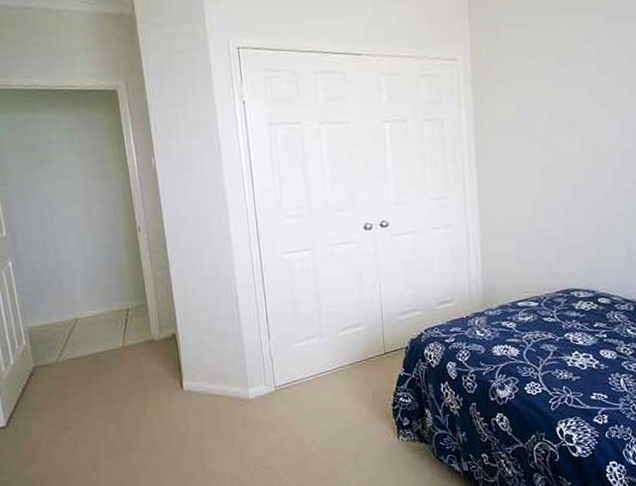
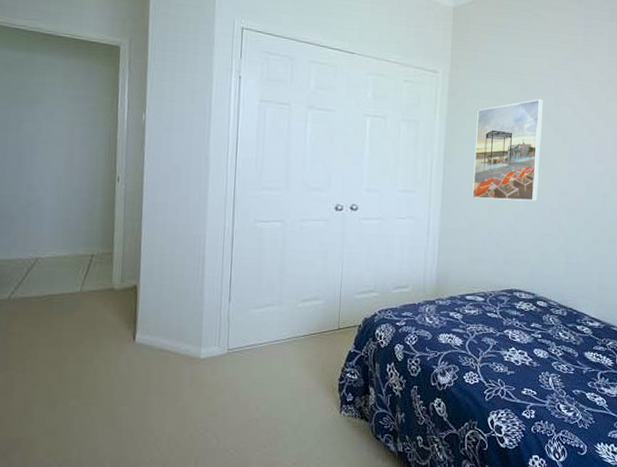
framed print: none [507,70,587,195] -> present [472,99,543,202]

